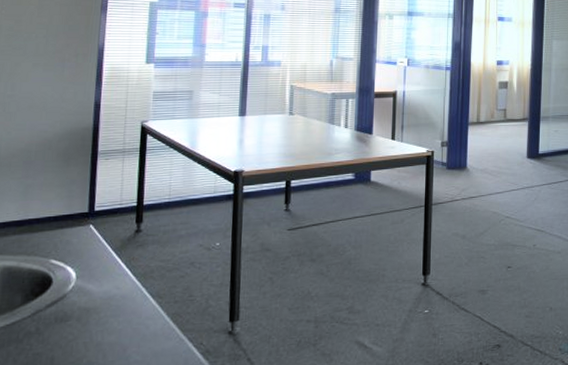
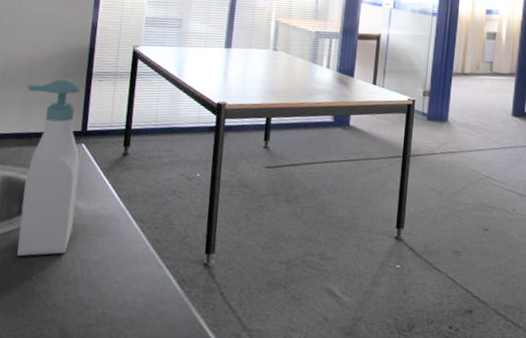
soap bottle: none [22,160,89,349] -> present [17,78,81,257]

